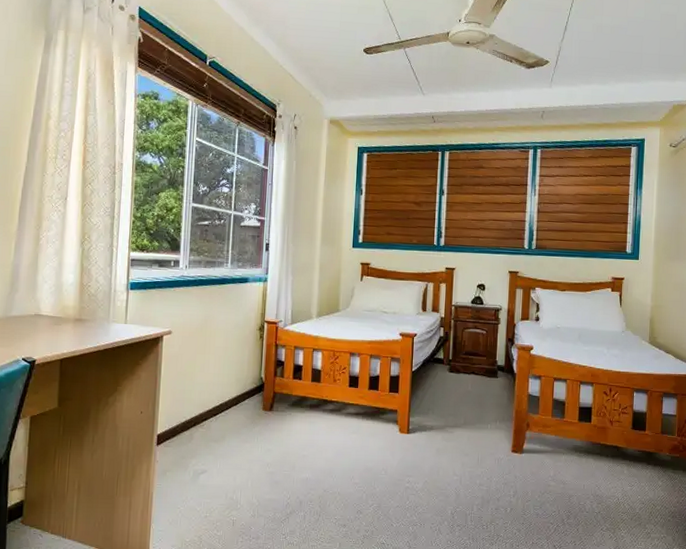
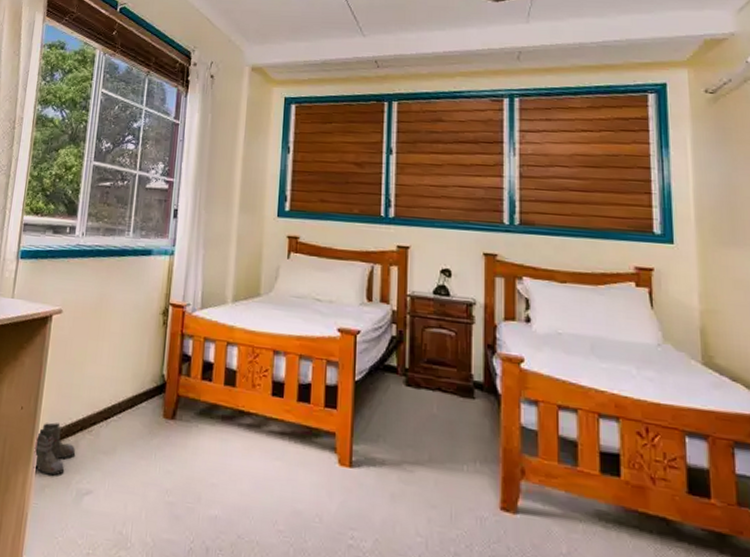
boots: none [155,422,191,462] -> present [33,422,76,476]

